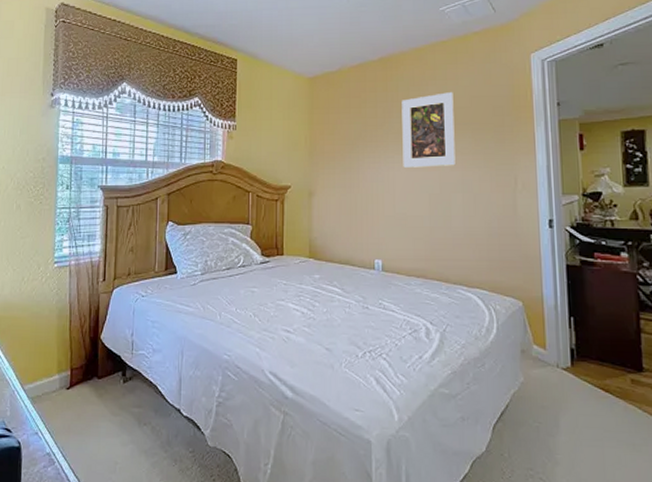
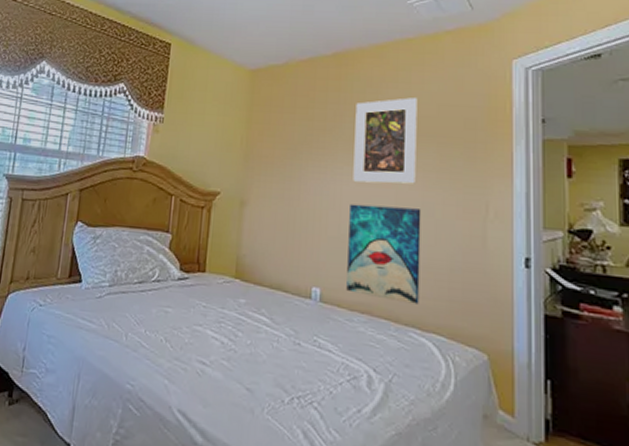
wall art: none [402,186,465,266] -> present [346,204,422,305]

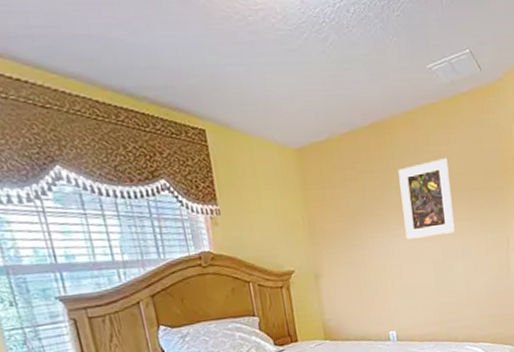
wall art: present [346,204,422,305] -> none [407,252,470,328]

